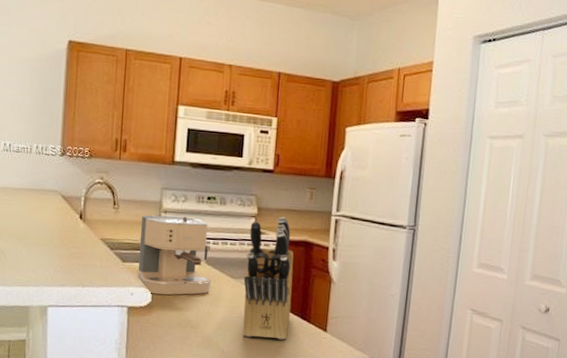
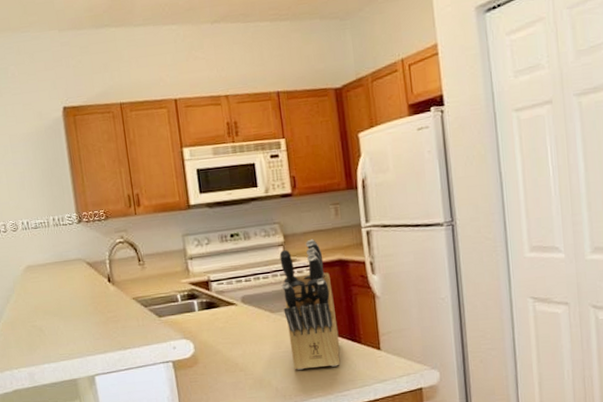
coffee maker: present [136,215,212,295] -> none [168,257,252,344]

